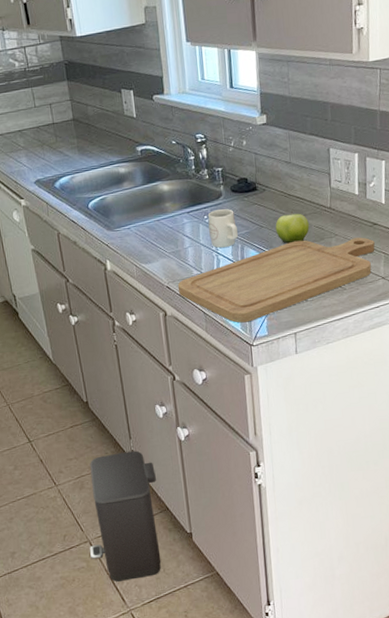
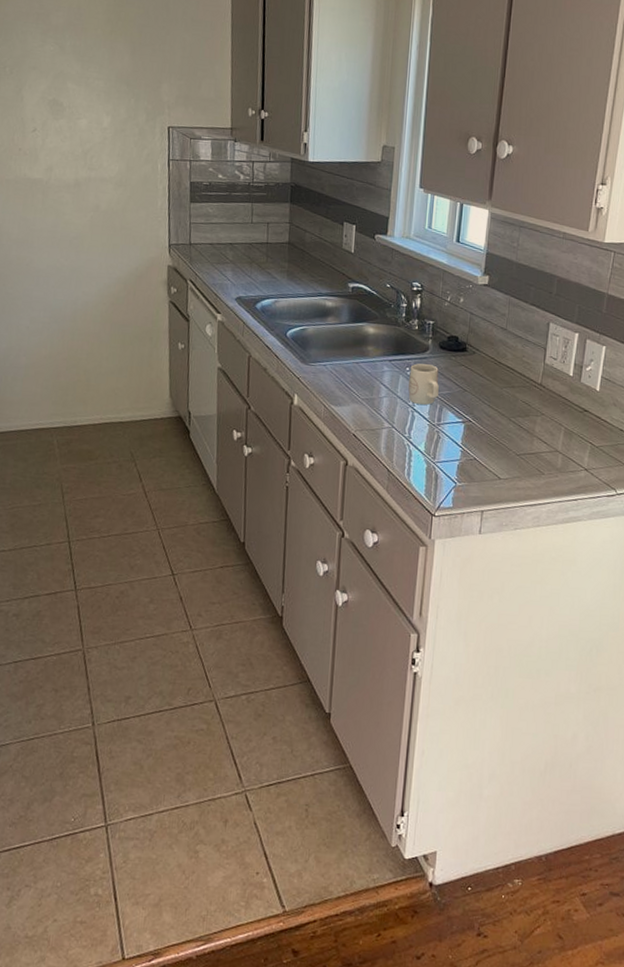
pedal bin: present [90,450,161,582] -> none [213,606,303,756]
chopping board: present [177,237,375,323] -> none [364,412,582,490]
fruit: present [275,210,310,244] -> none [479,379,516,414]

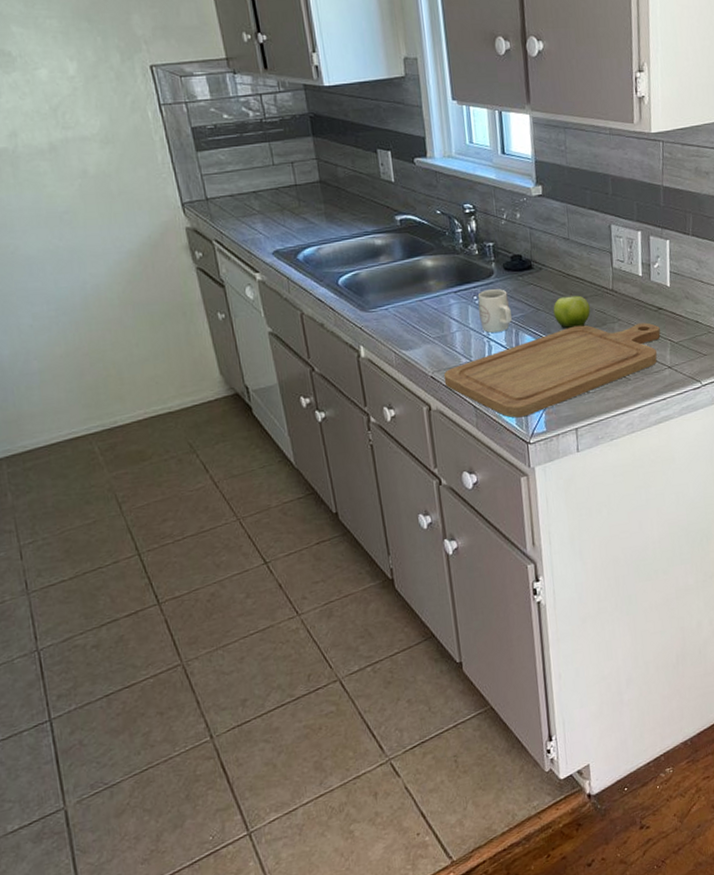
chopping board: none [364,412,582,490] -> present [443,322,661,418]
fruit: none [479,379,516,414] -> present [553,292,591,329]

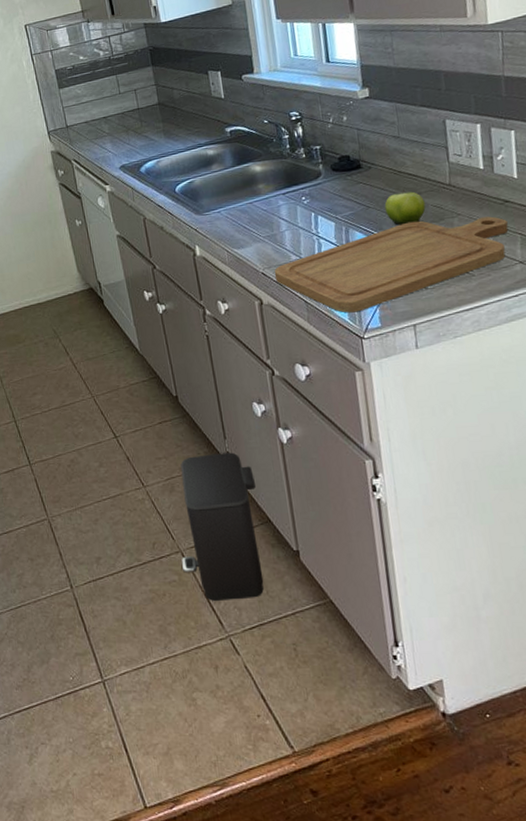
pedal bin: none [340,568,426,727] -> present [180,452,264,601]
mug: present [477,289,512,333] -> none [306,189,342,231]

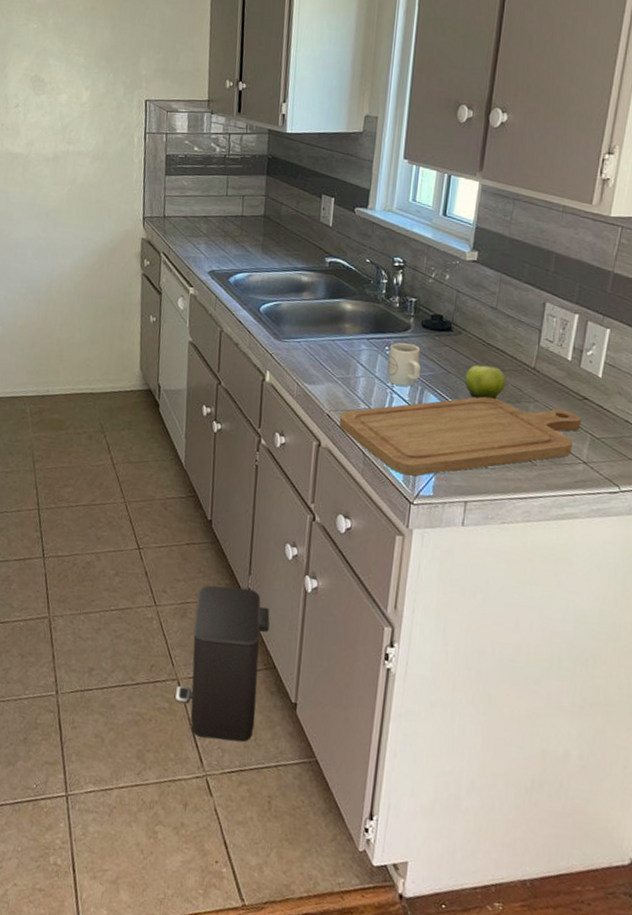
mug: none [306,189,342,231] -> present [387,342,421,387]

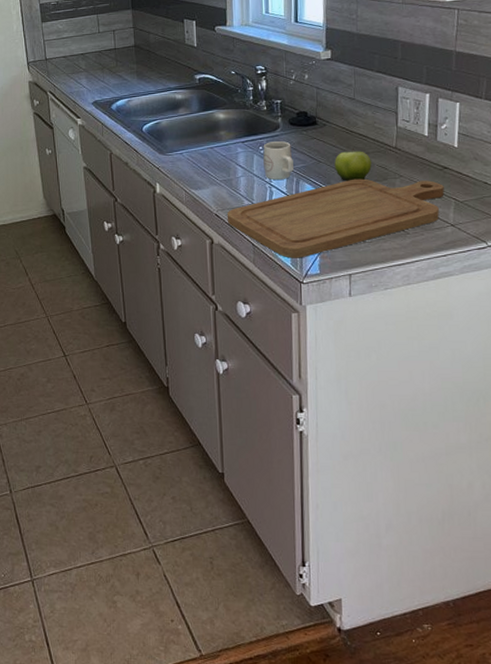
pedal bin: present [175,585,270,742] -> none [116,378,190,514]

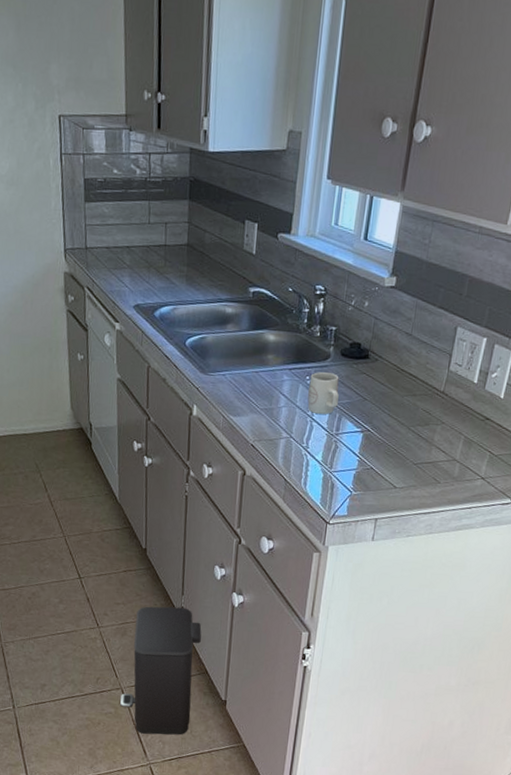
pedal bin: none [116,378,190,514] -> present [120,606,202,735]
chopping board: present [227,178,444,258] -> none [262,421,483,498]
fruit: present [334,147,372,181] -> none [379,387,417,423]

